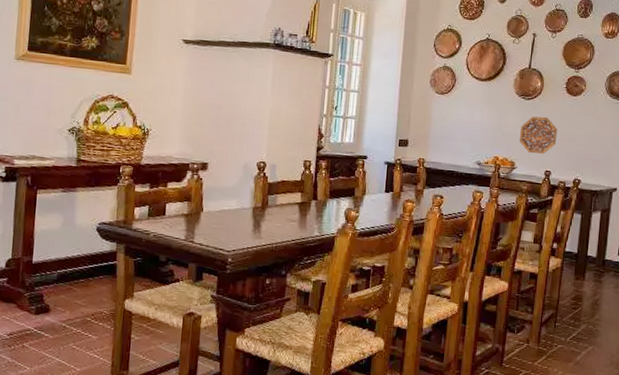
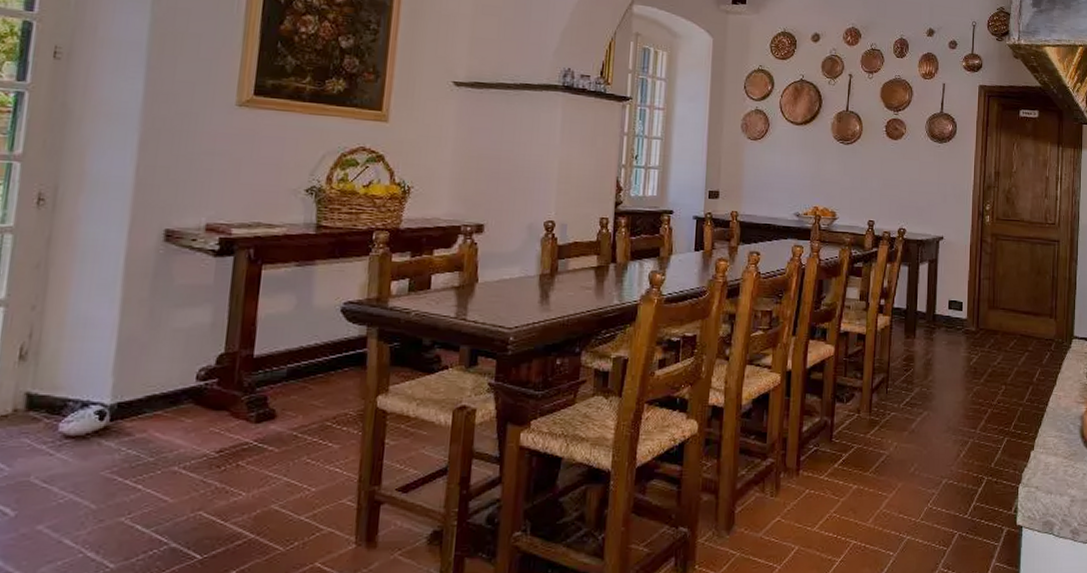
decorative platter: present [519,116,558,155] -> none [839,162,879,203]

